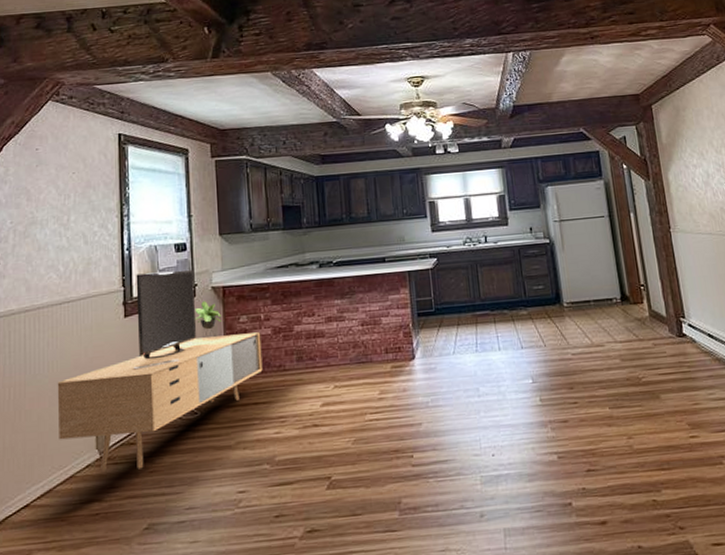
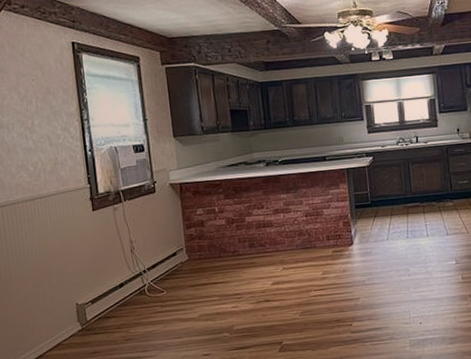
media console: present [57,270,263,472] -> none [38,169,219,340]

